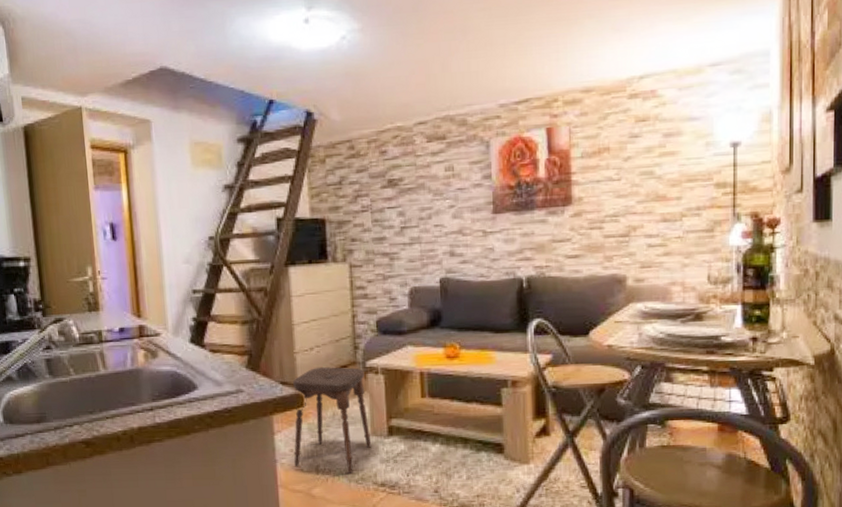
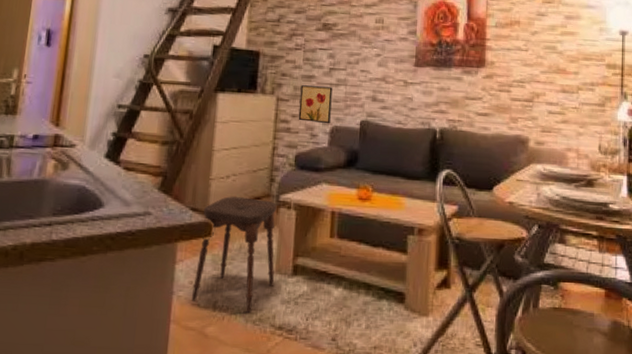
wall art: none [372,247,408,286] -> present [298,85,333,124]

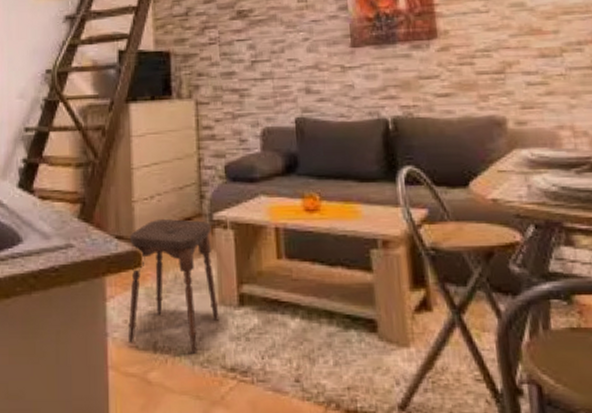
wall art: present [298,85,333,124] -> none [221,83,260,126]

